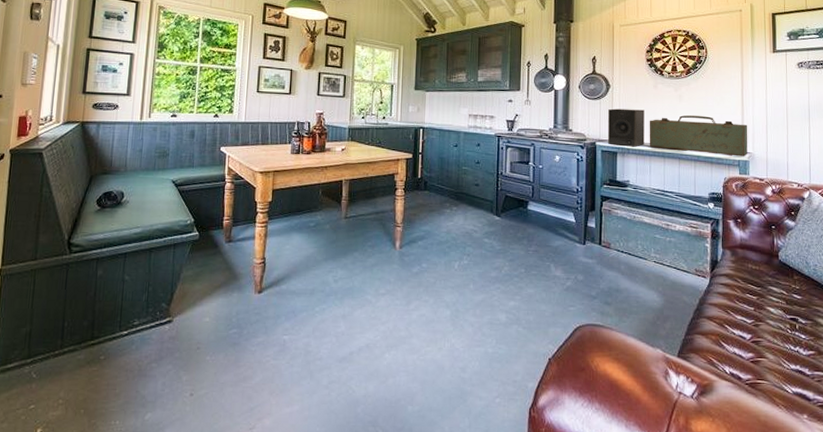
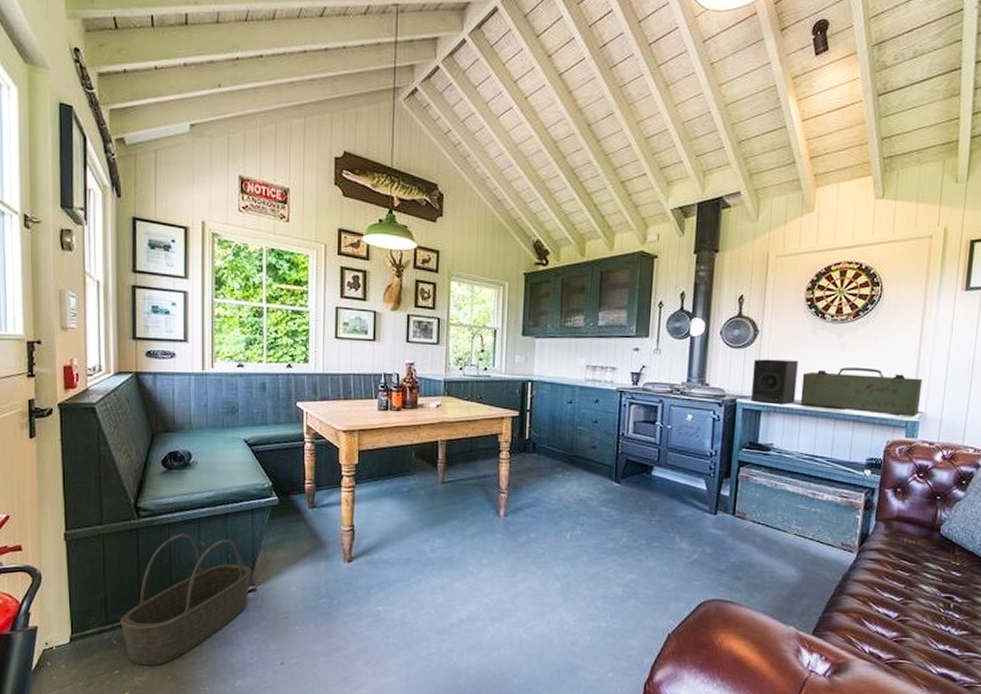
basket: none [41,268,170,400] -> present [120,533,251,666]

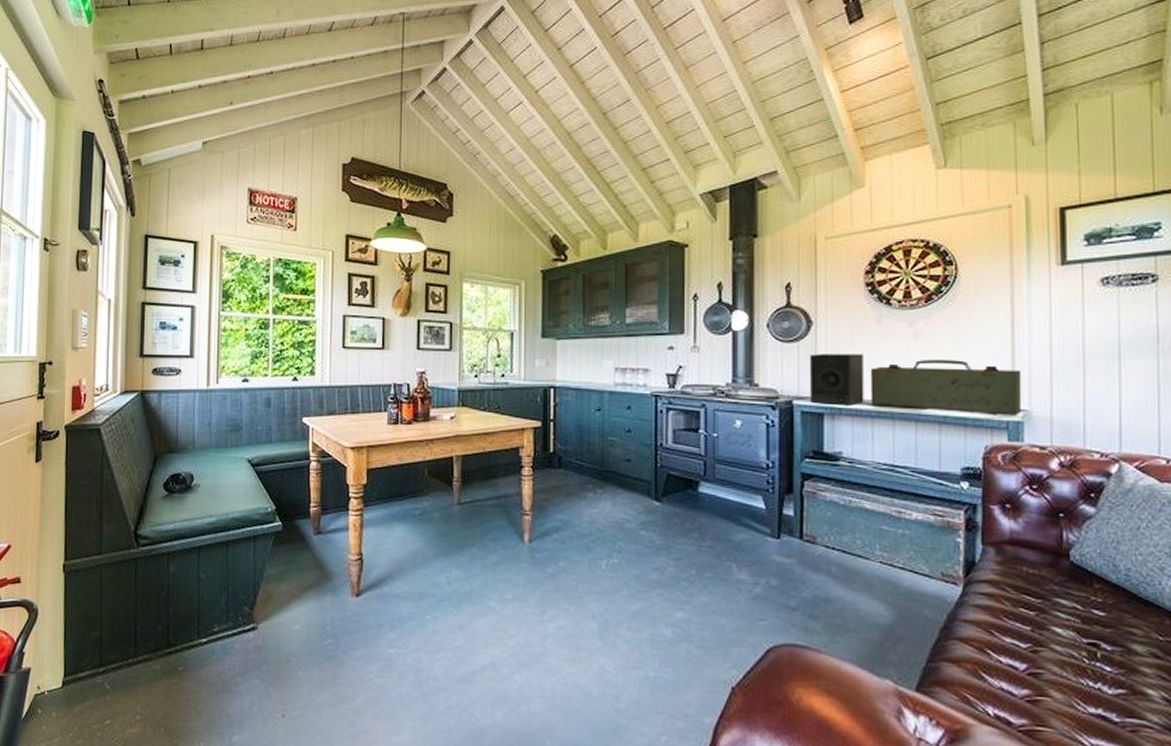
basket: present [120,533,251,666] -> none [114,564,252,716]

